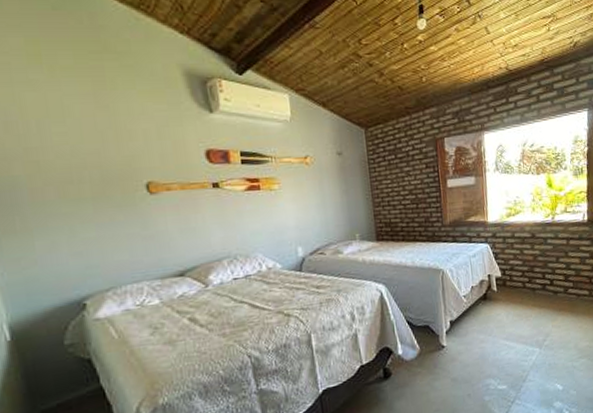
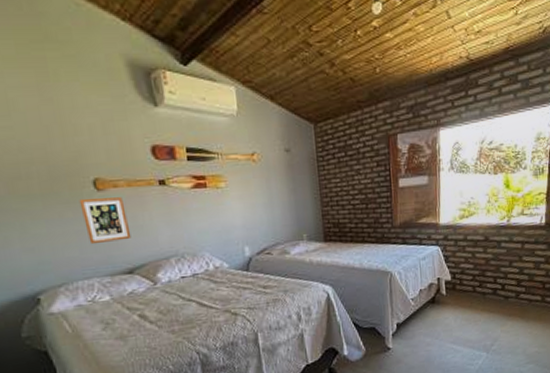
picture frame: none [131,200,184,248] -> present [79,197,132,245]

